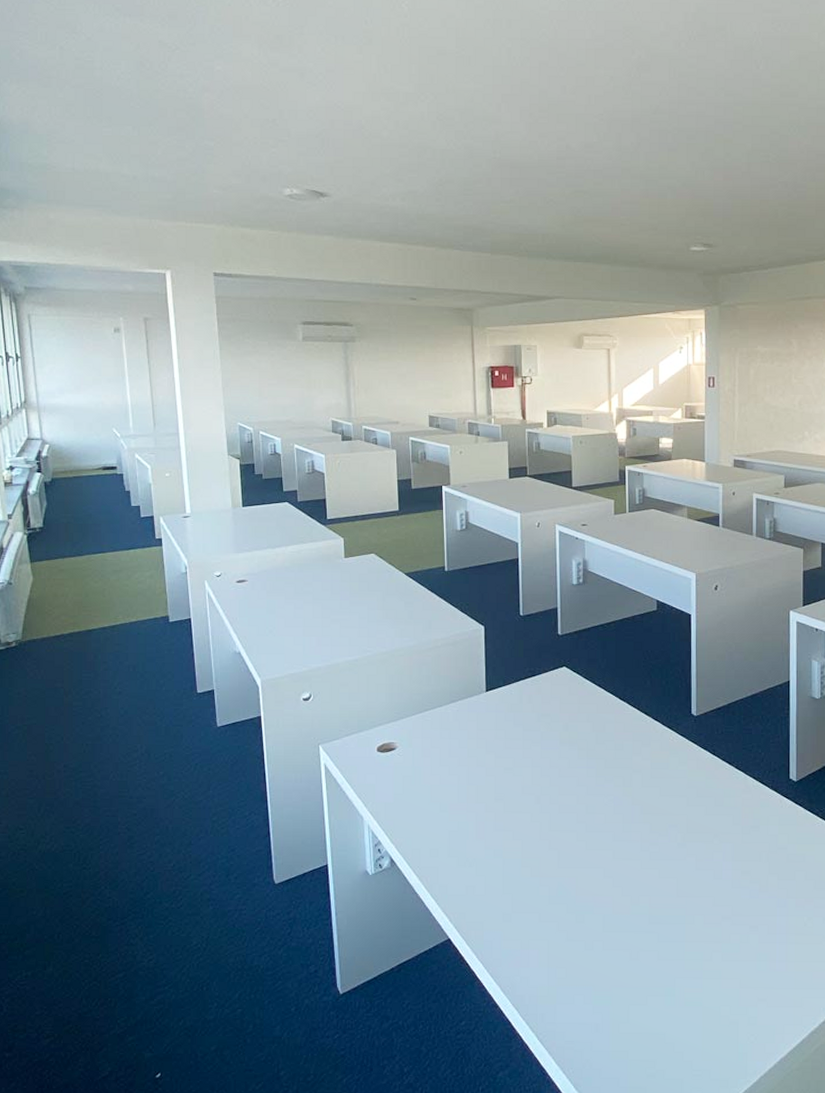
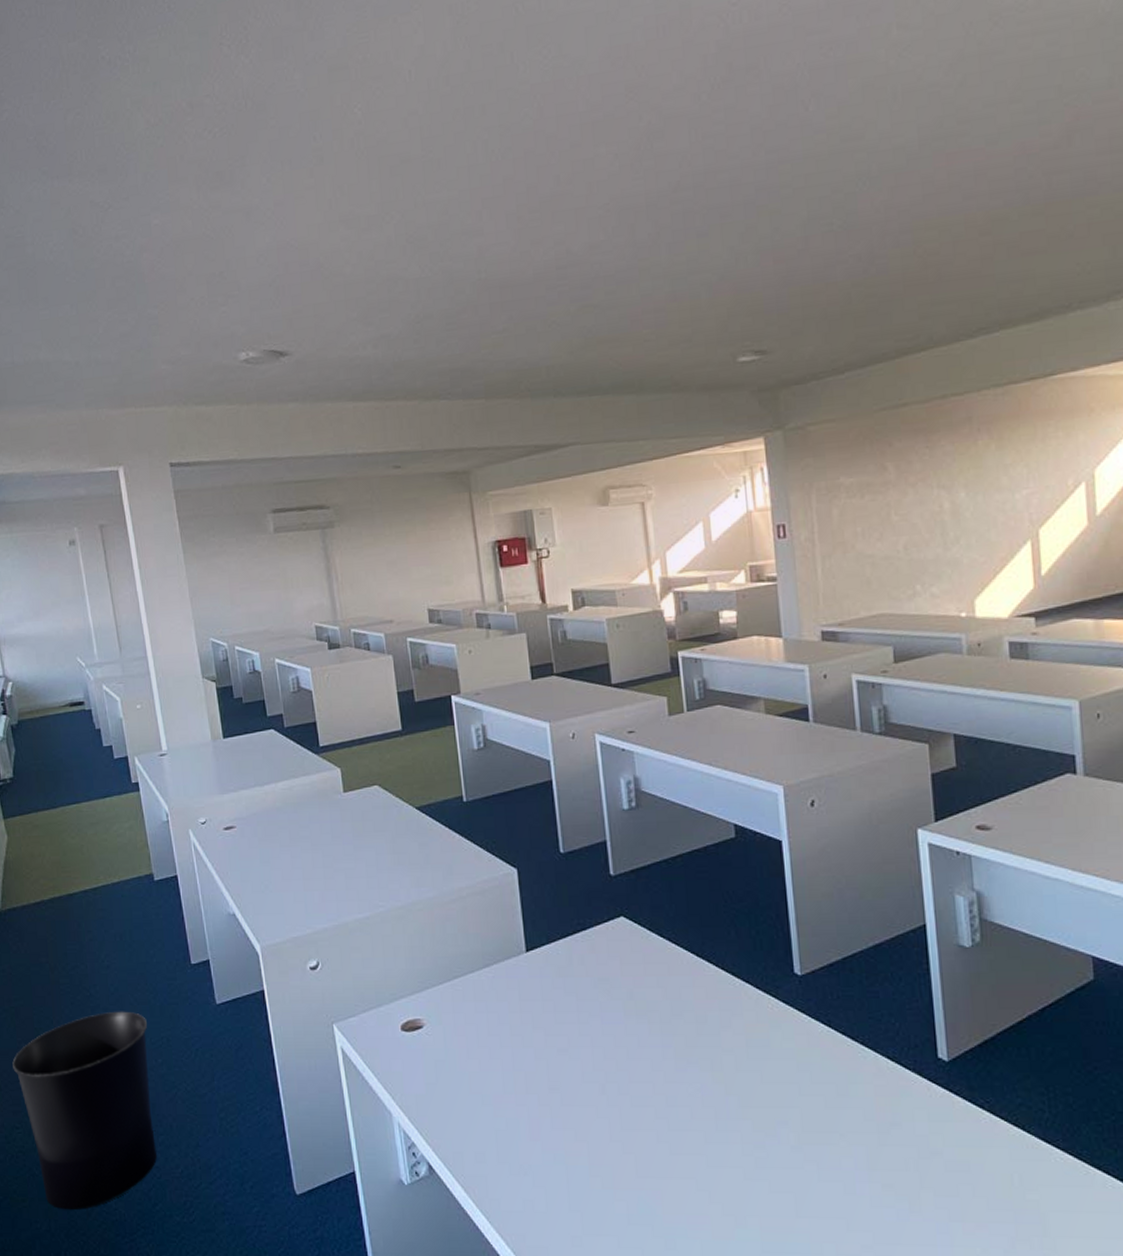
waste bin: none [21,730,153,899] -> present [12,1011,157,1210]

